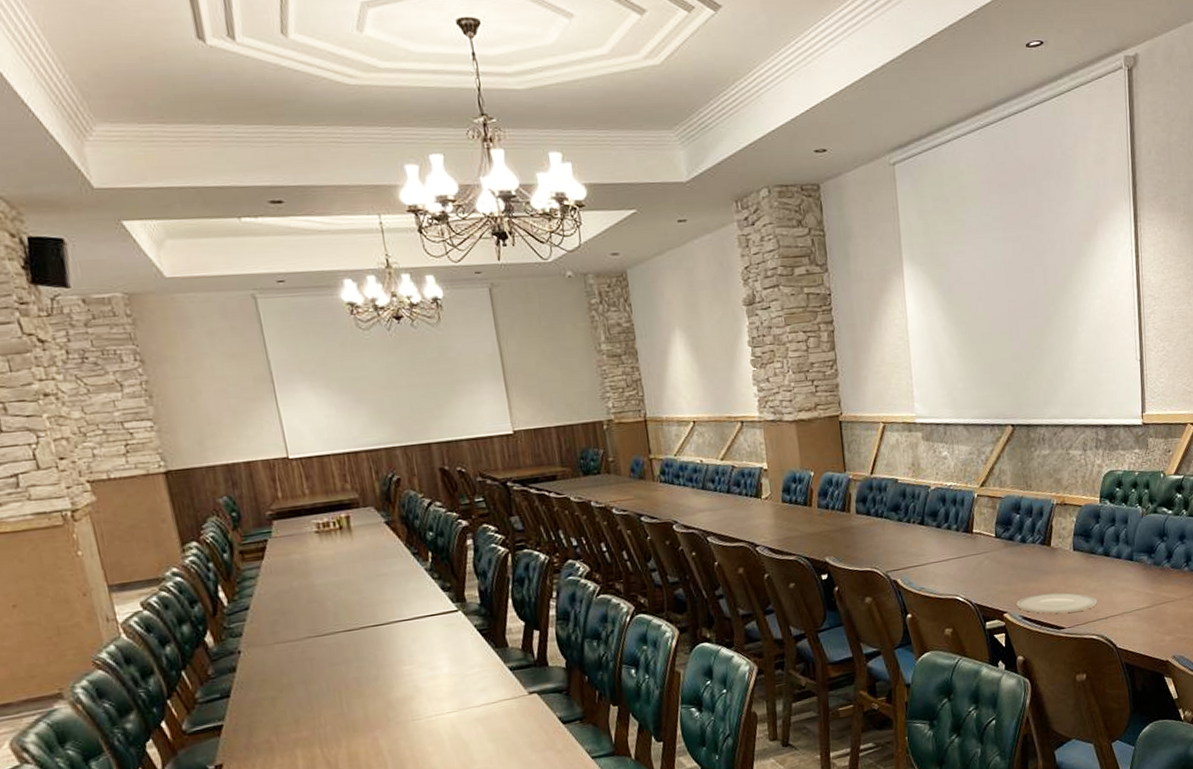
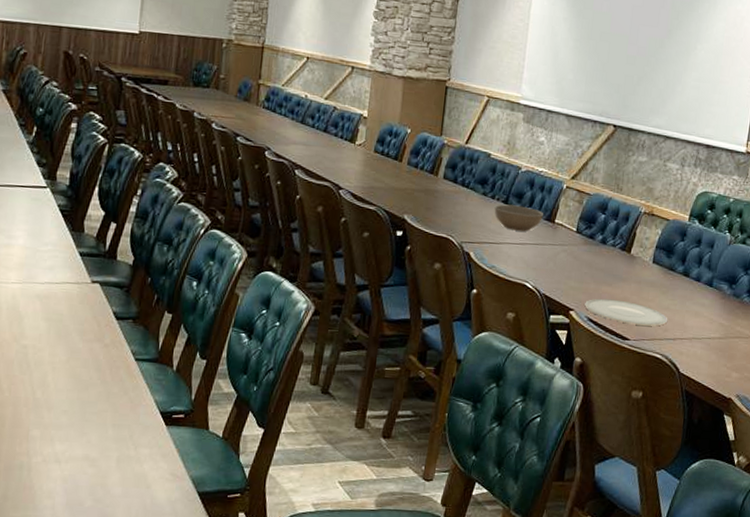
bowl: none [912,523,961,550] -> present [494,204,544,232]

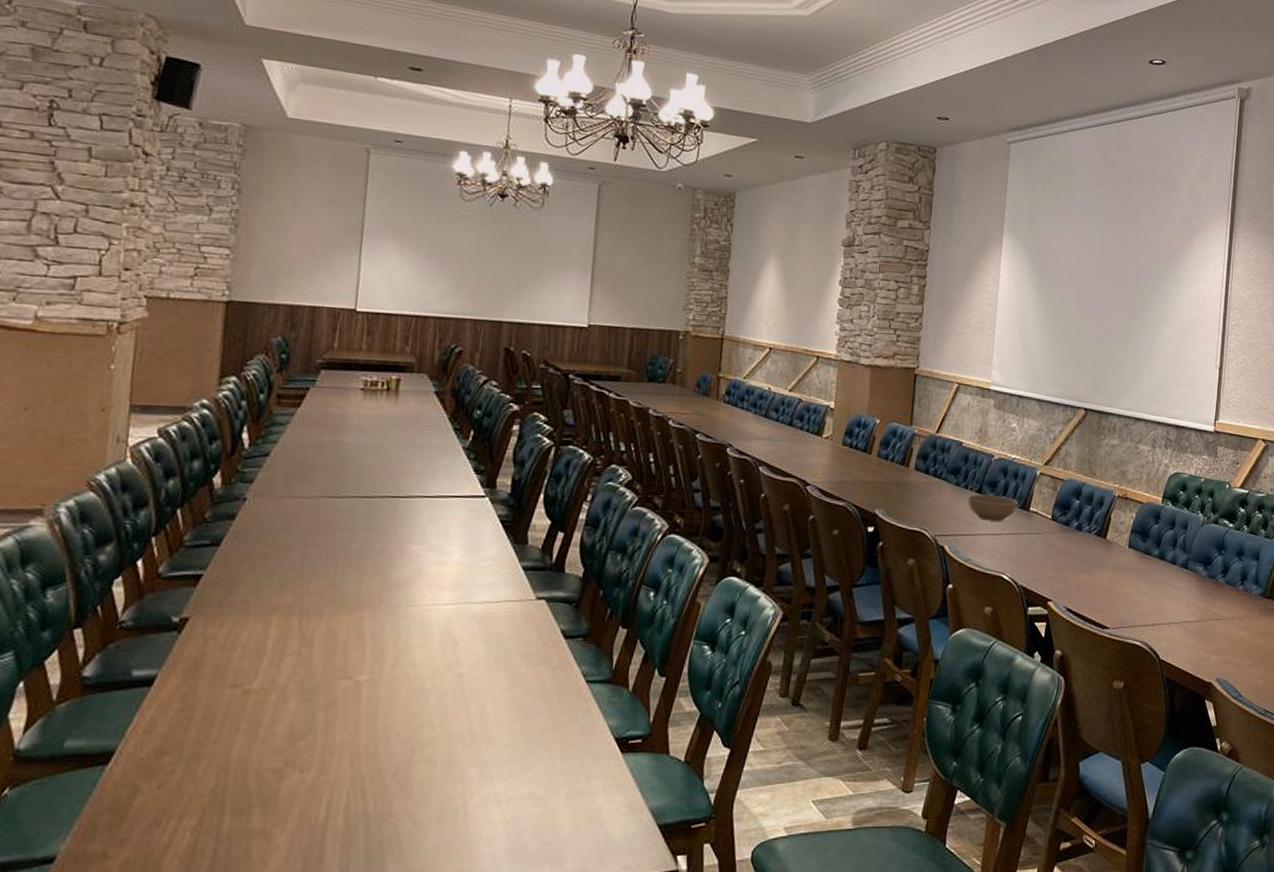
plate: present [584,298,668,326] -> none [1062,587,1146,613]

